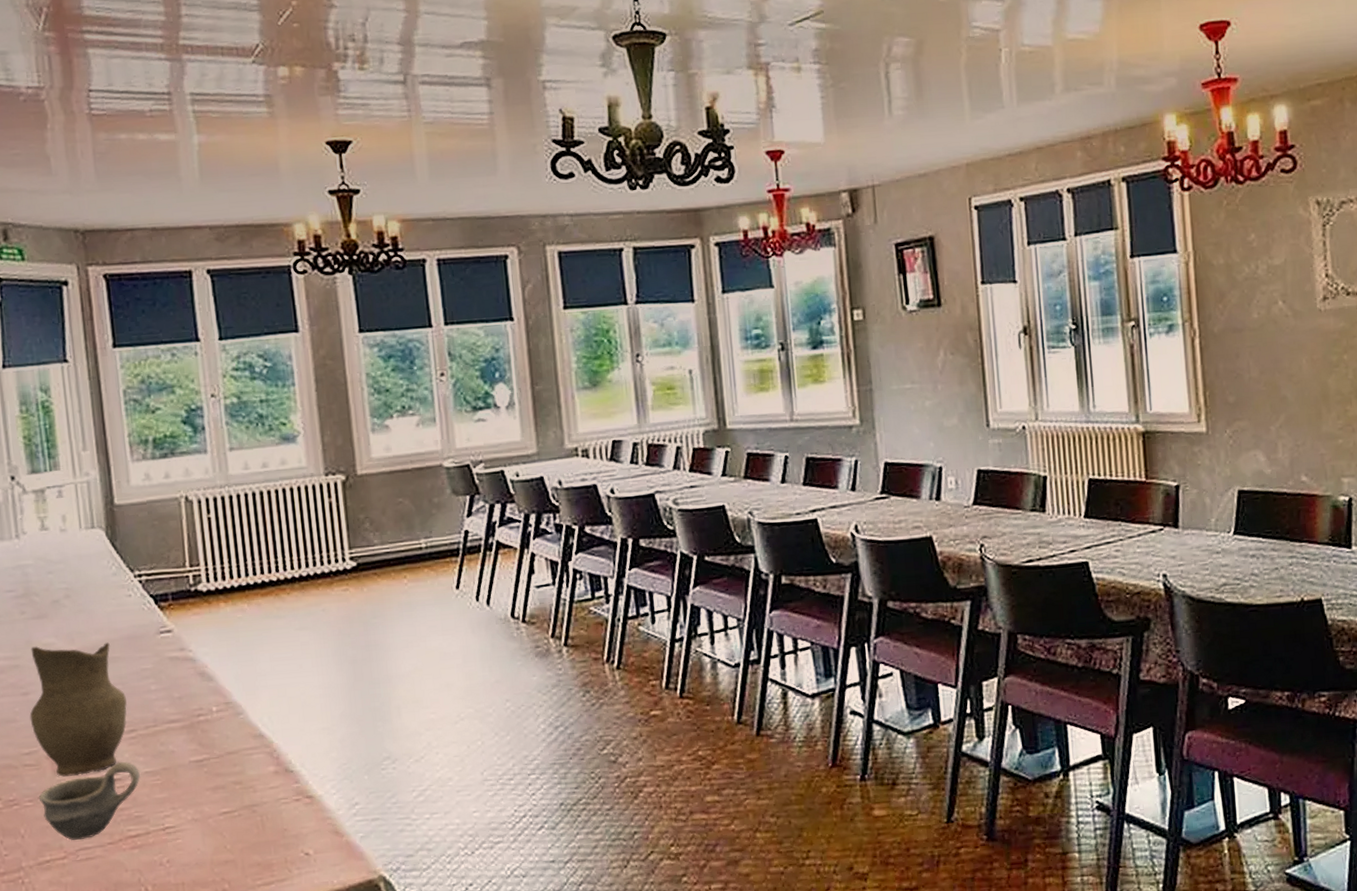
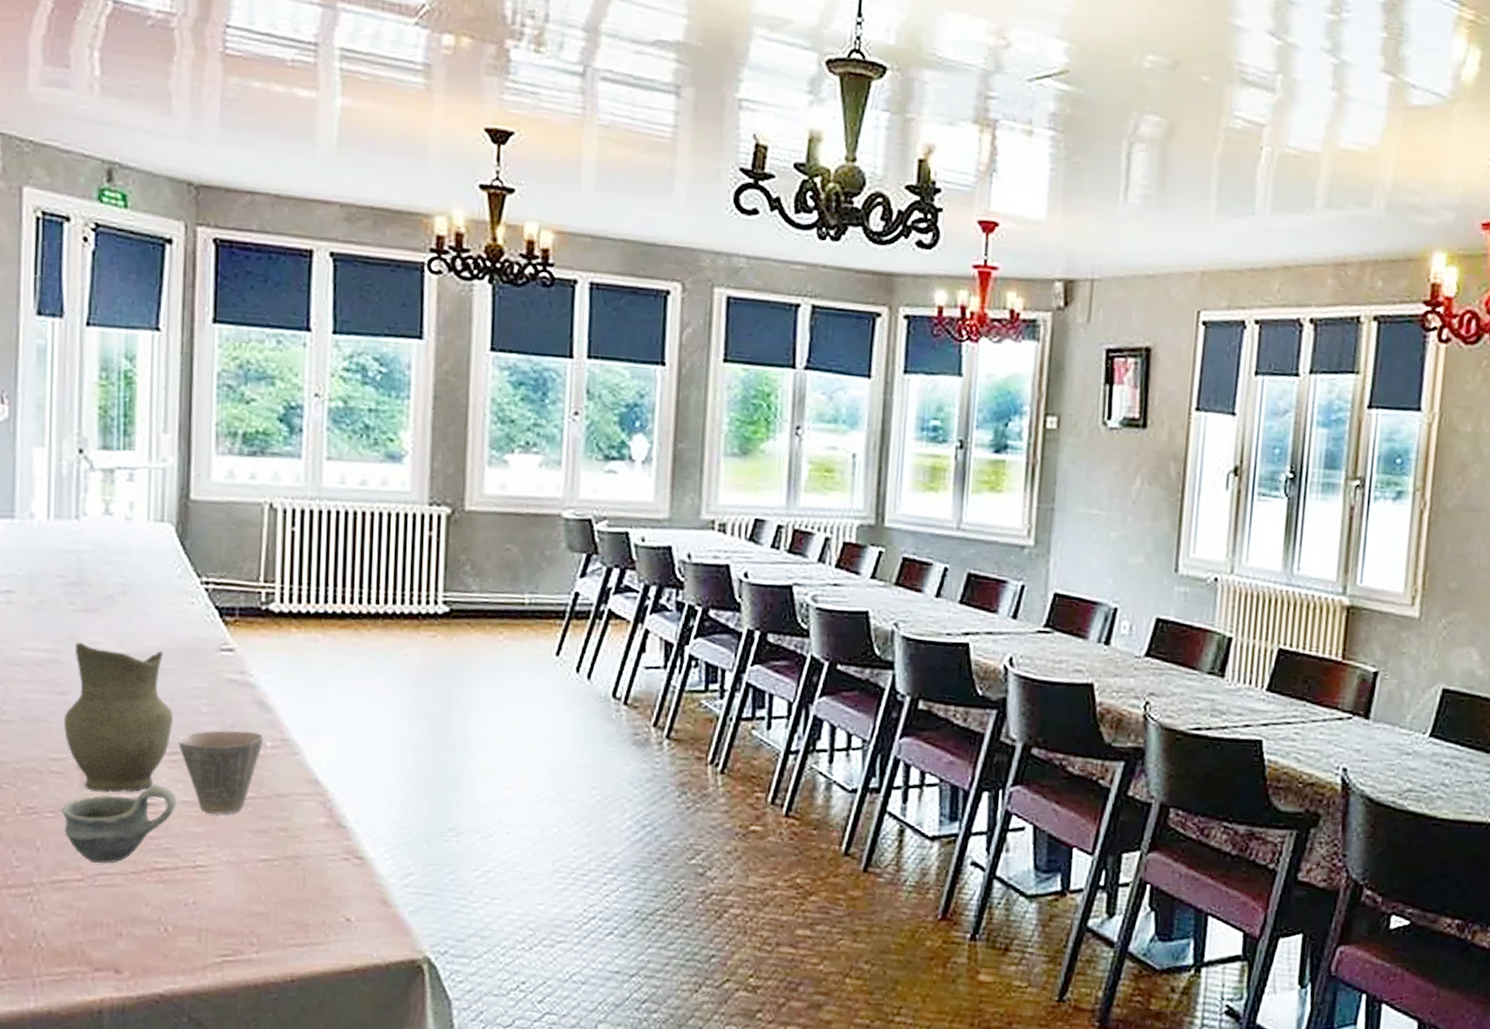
cup: none [134,700,210,780] -> present [178,730,264,815]

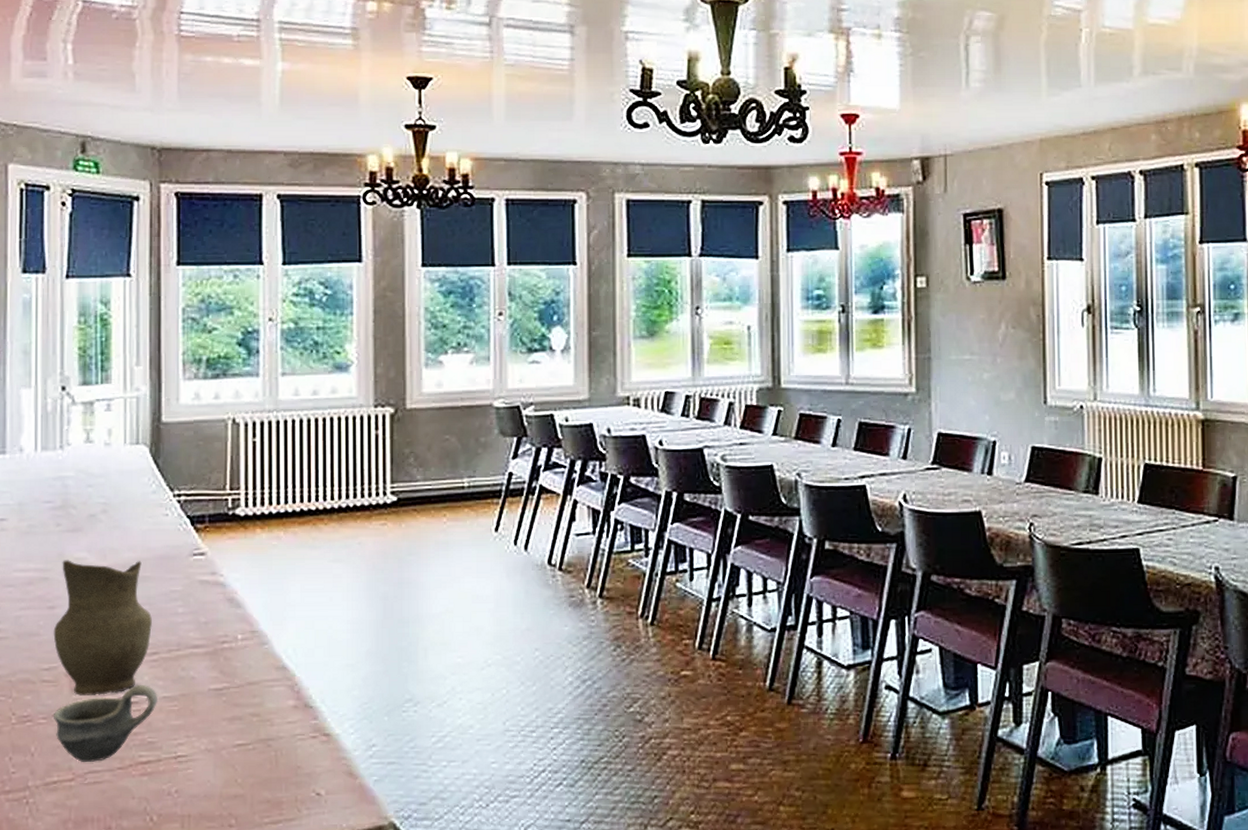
cup: present [178,730,264,815] -> none [158,627,235,707]

